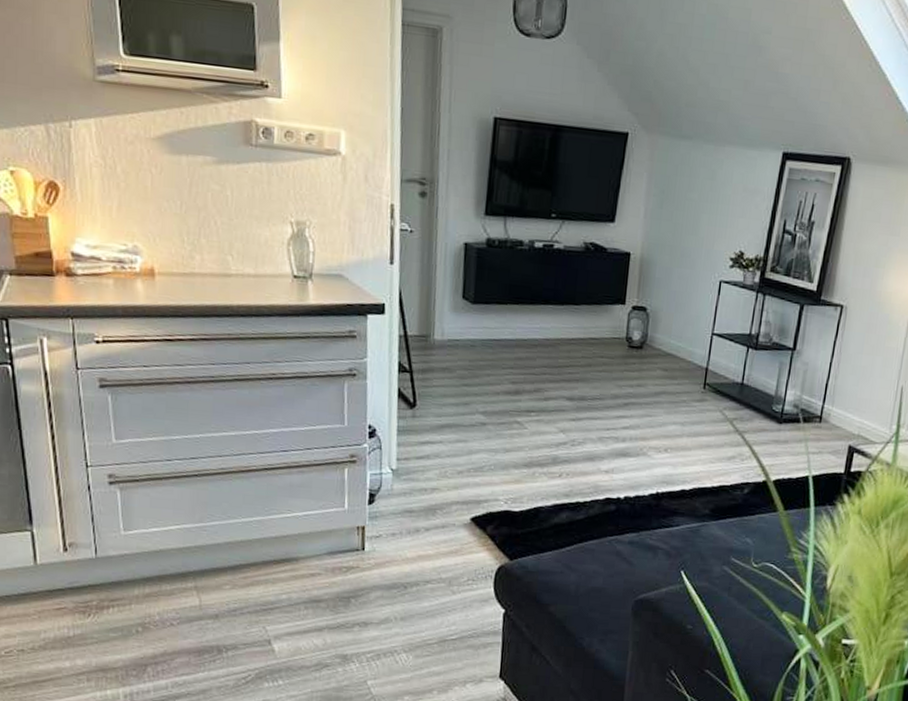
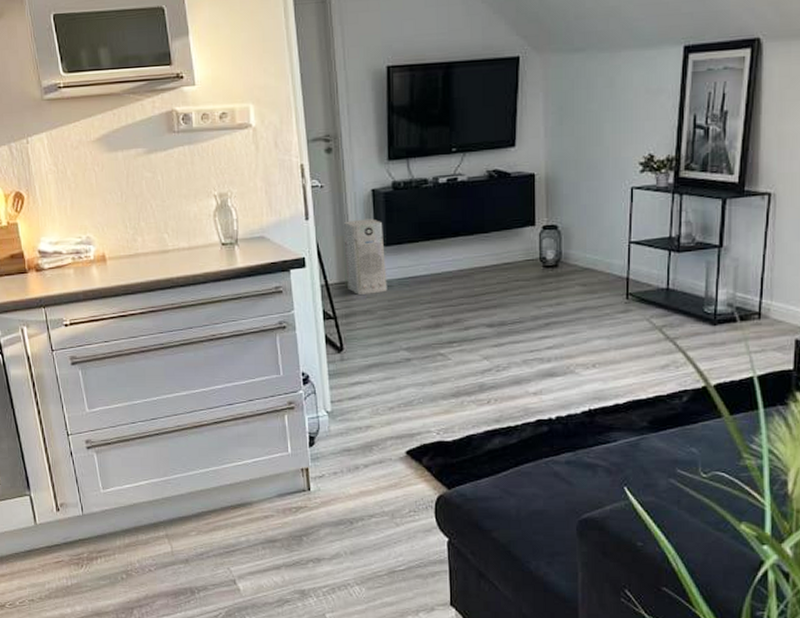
air purifier: none [427,271,472,352] -> present [343,218,388,295]

